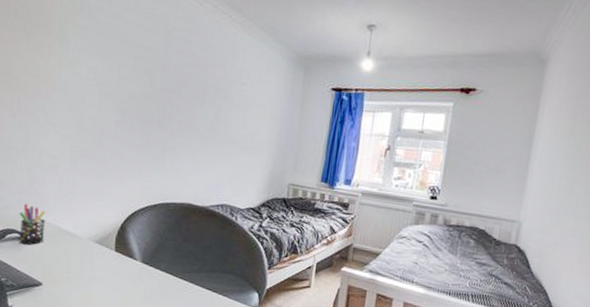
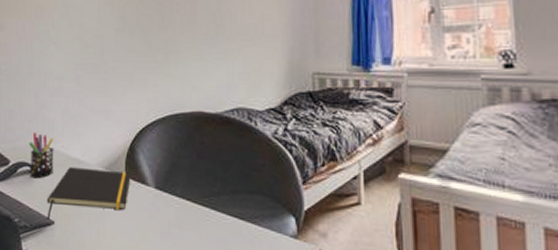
notepad: none [35,238,120,281] -> present [47,167,131,220]

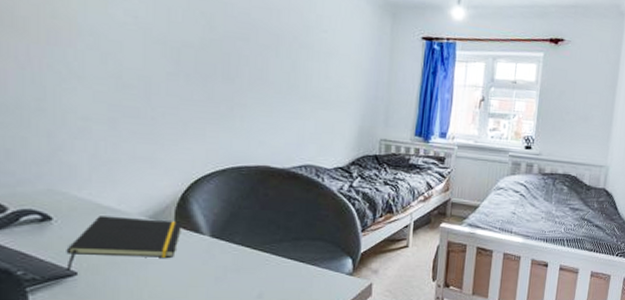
pen holder: present [29,132,54,179] -> none [38,176,77,228]

